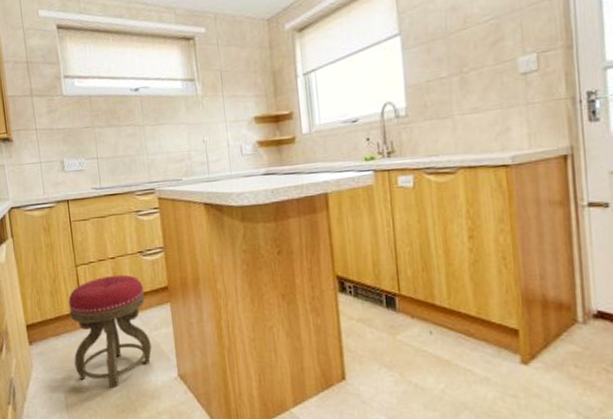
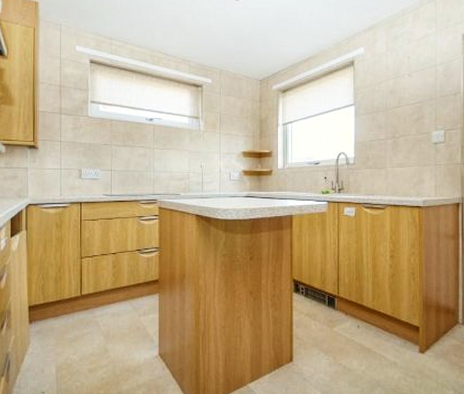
stool: present [68,274,152,388] -> none [69,268,139,363]

